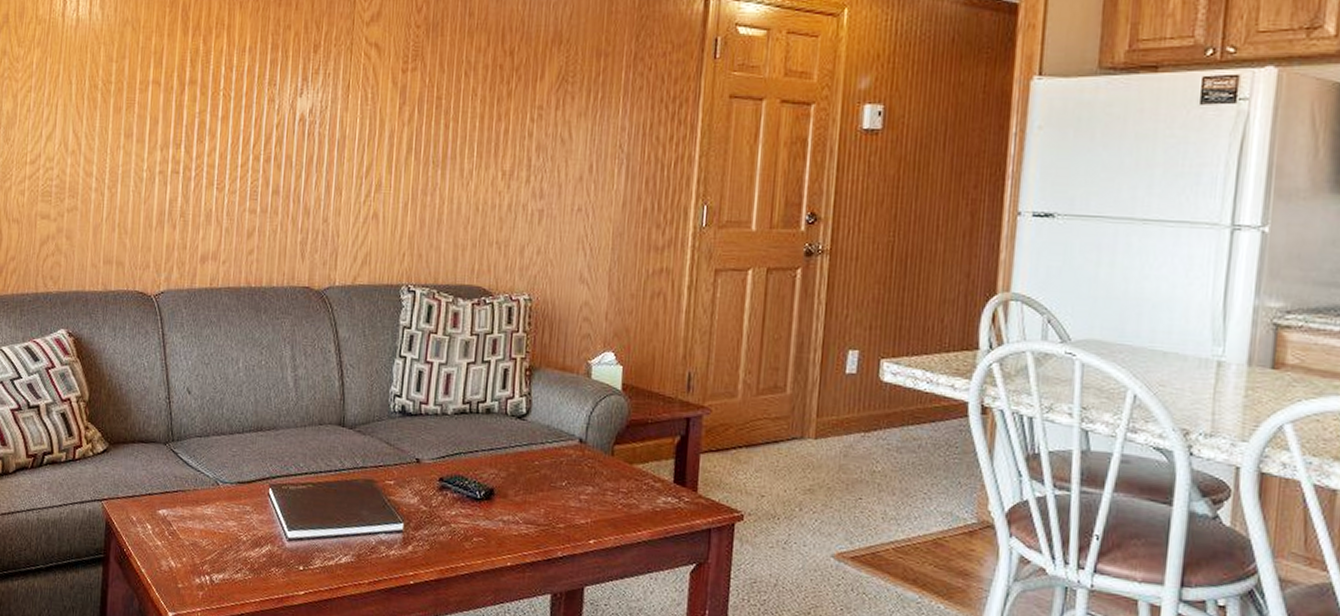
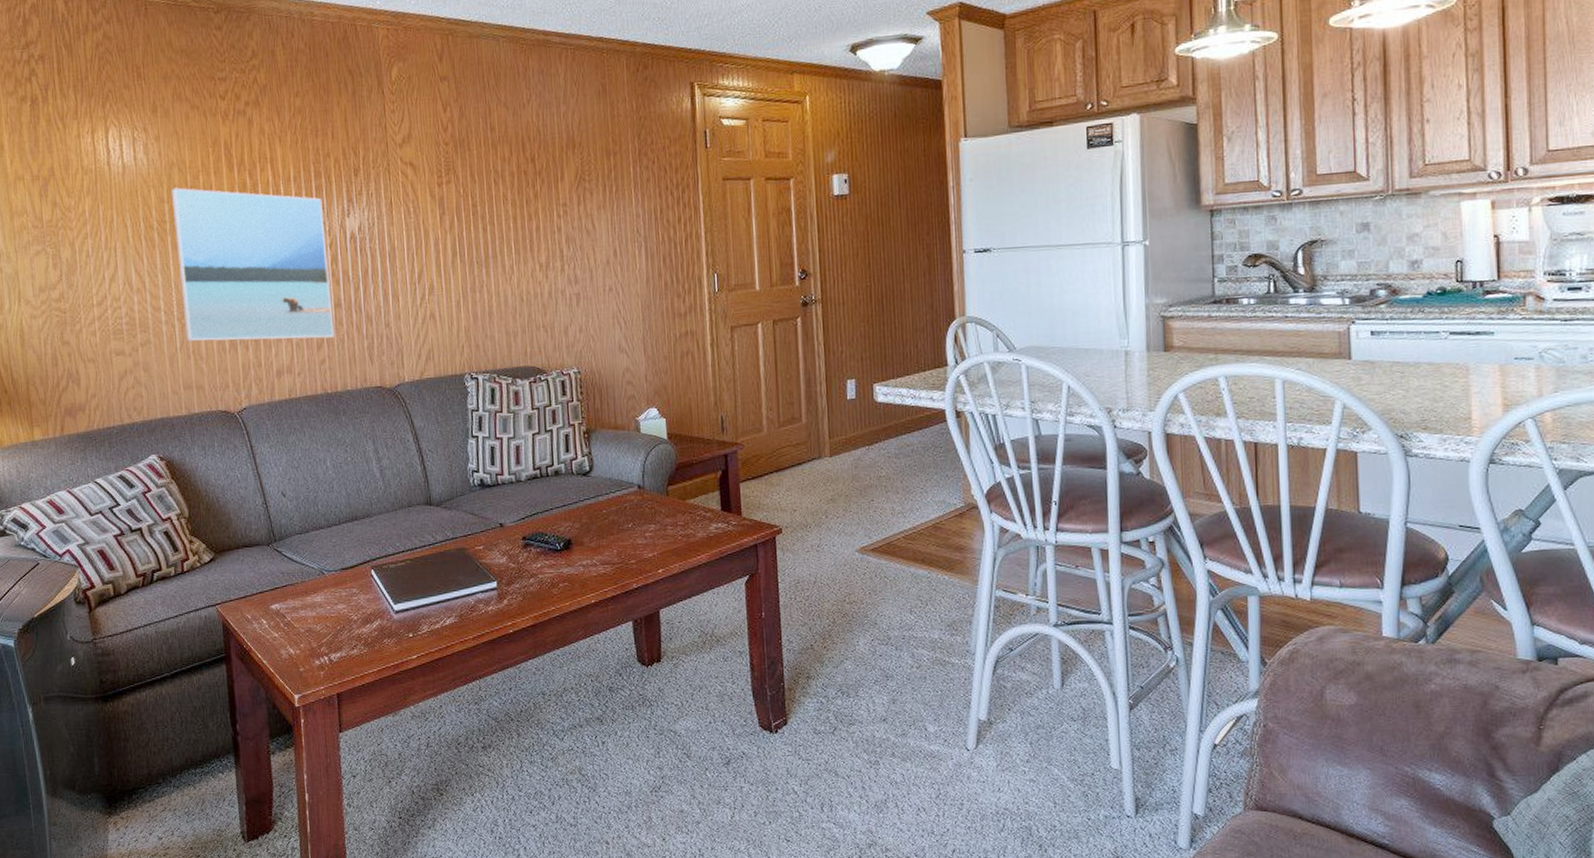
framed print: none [114,47,275,227] -> present [170,187,335,342]

